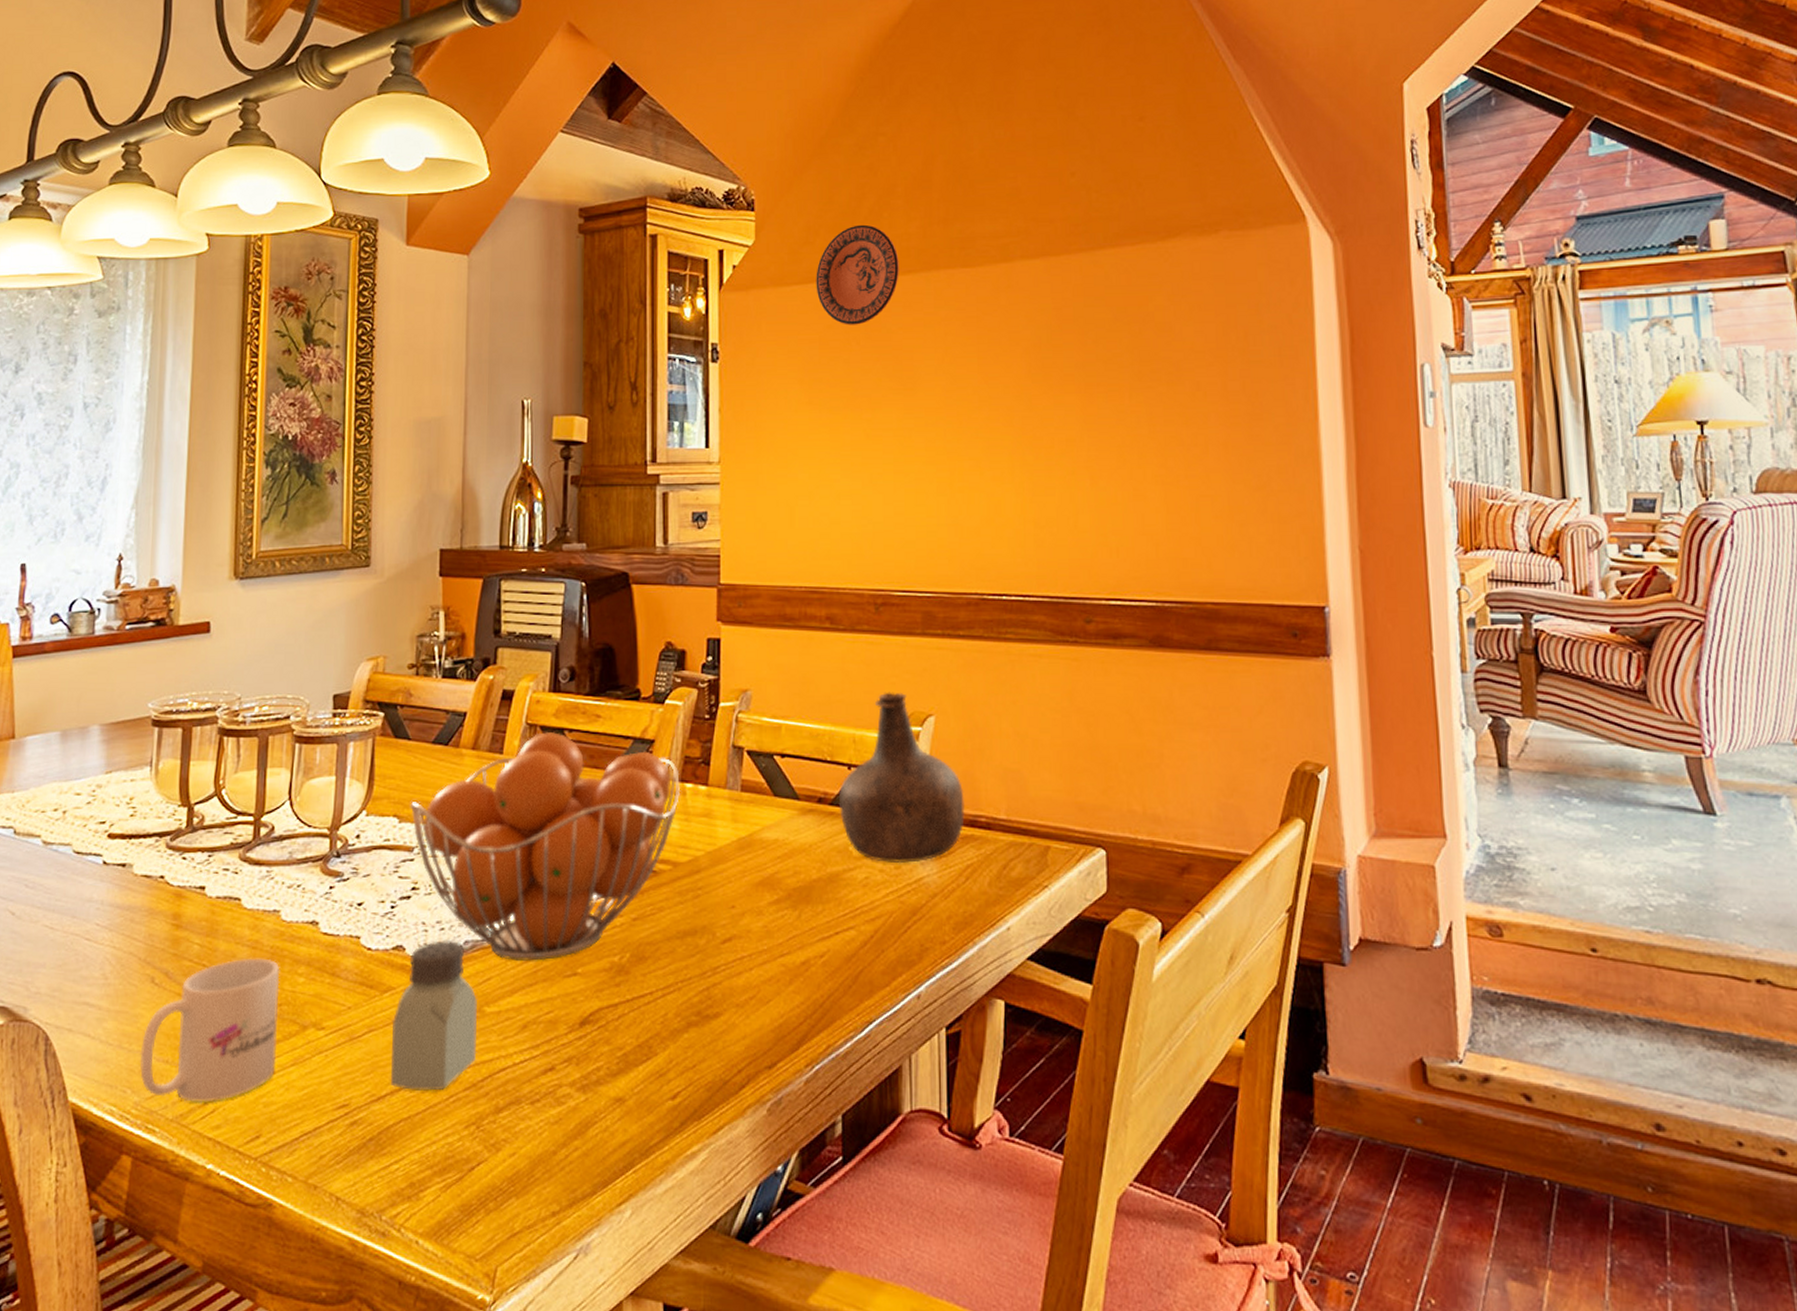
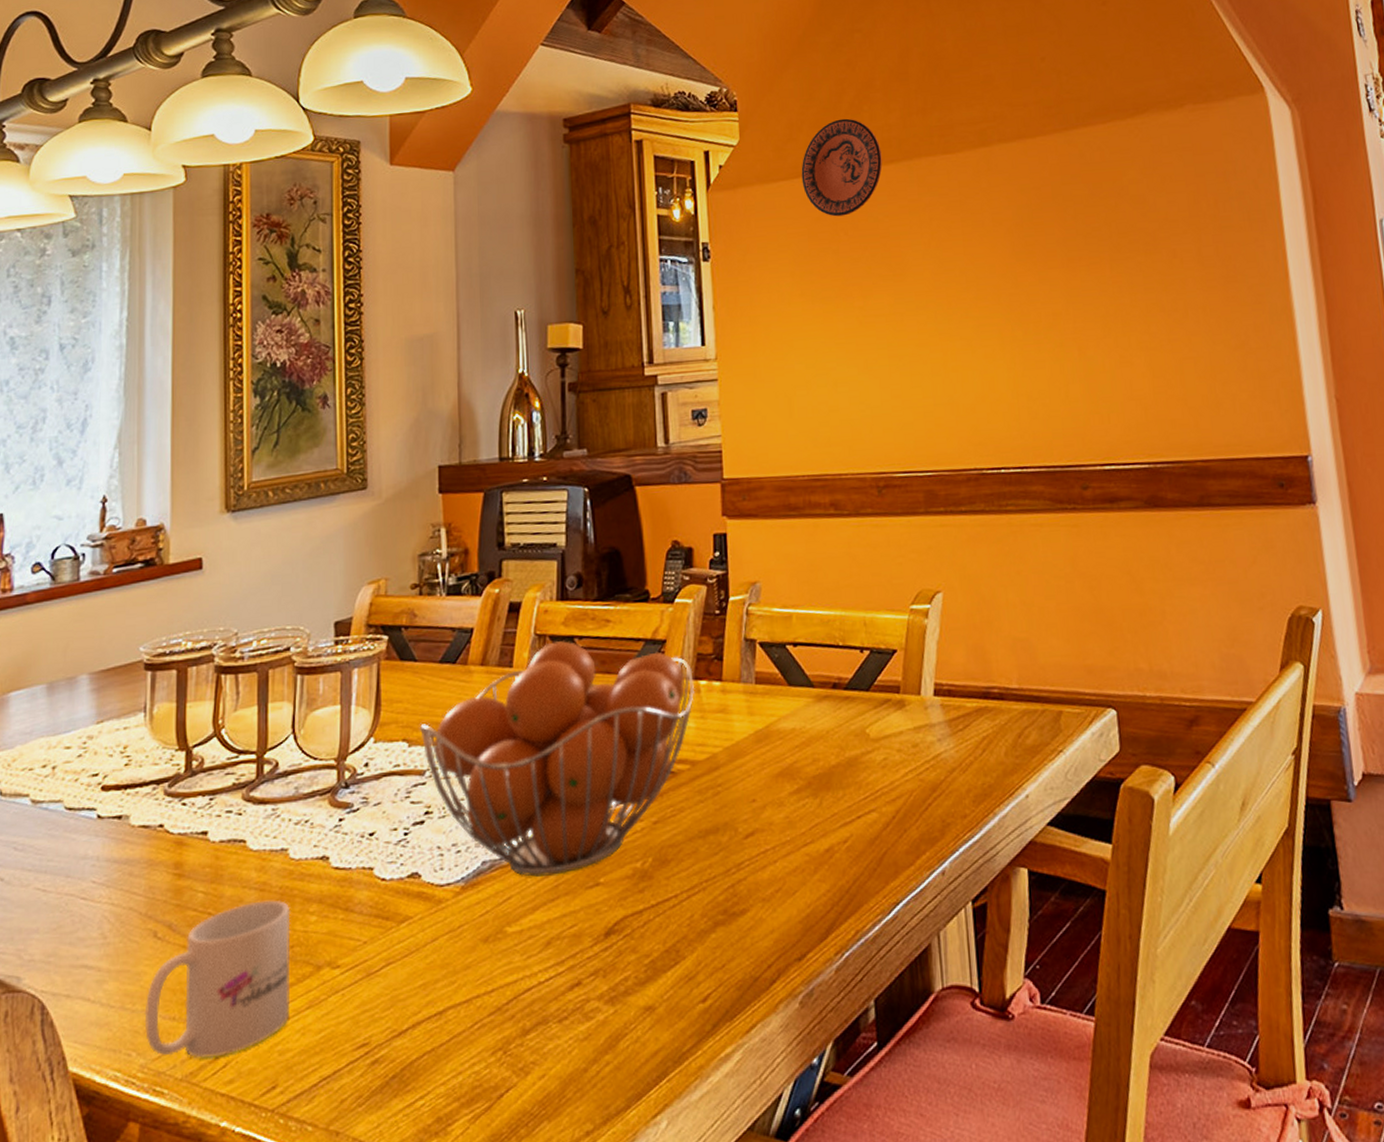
saltshaker: present [391,940,477,1091] -> none [410,862,501,1022]
bottle: present [838,692,965,863] -> none [852,572,978,742]

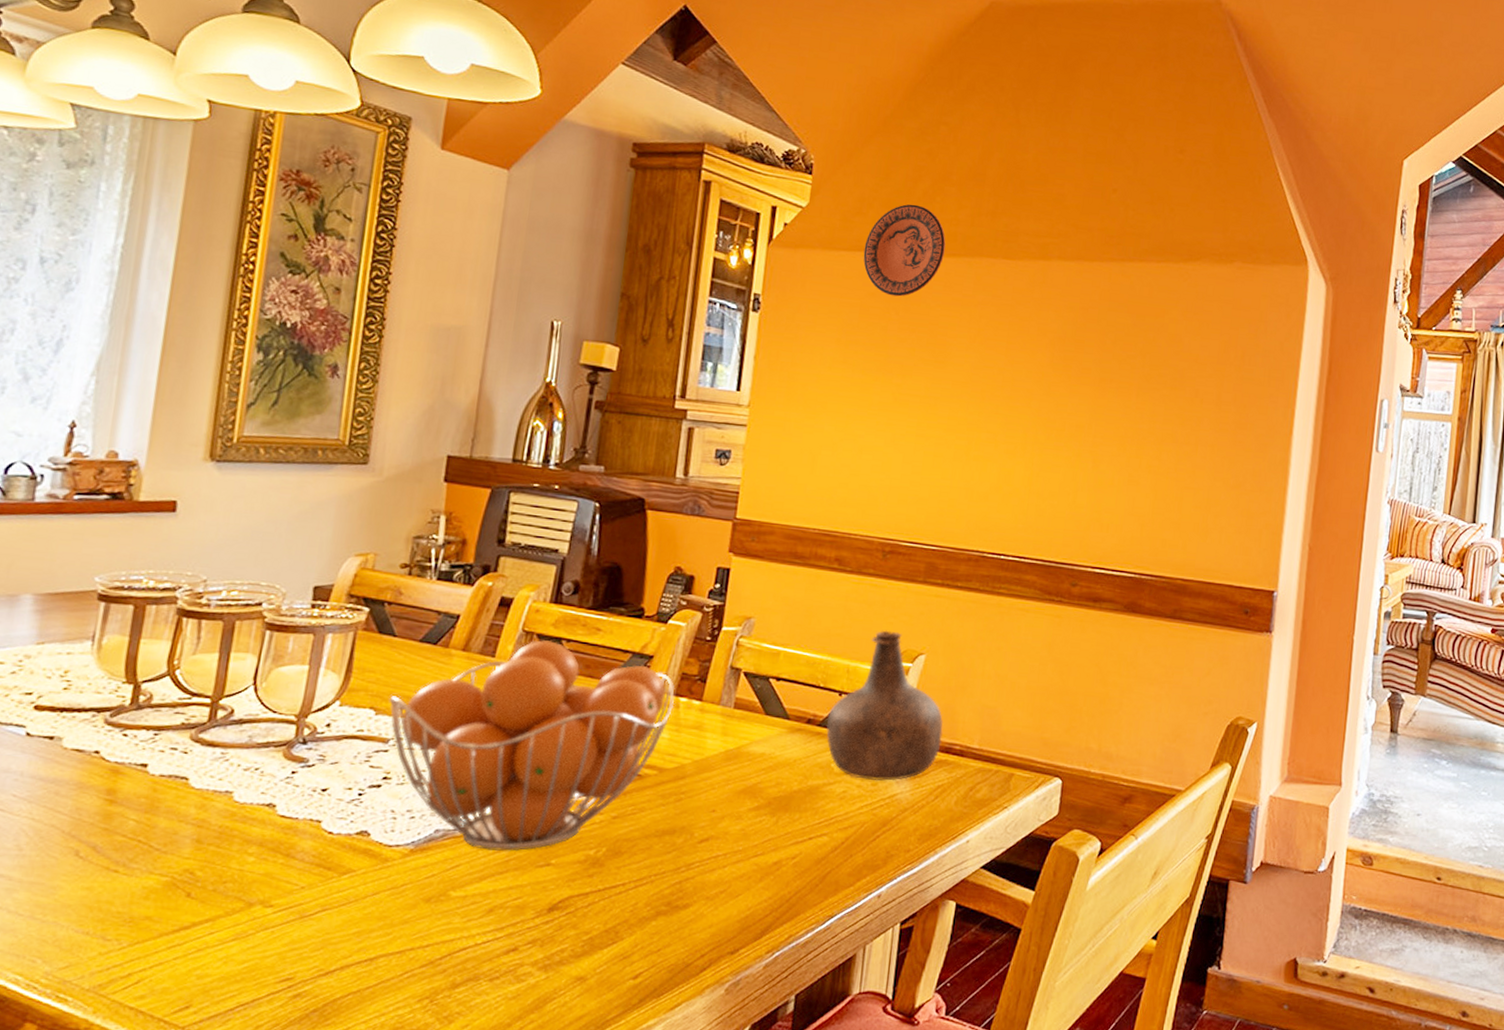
mug: present [144,900,291,1058] -> none [54,836,228,974]
bottle: none [852,572,978,742] -> present [826,630,944,781]

